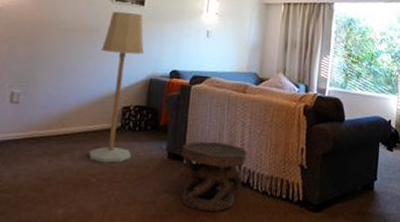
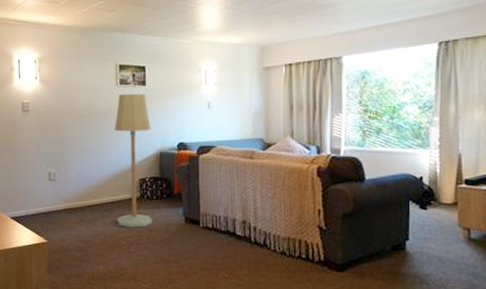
side table: present [176,142,247,212] -> none [195,207,261,270]

